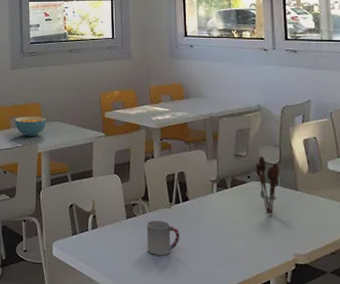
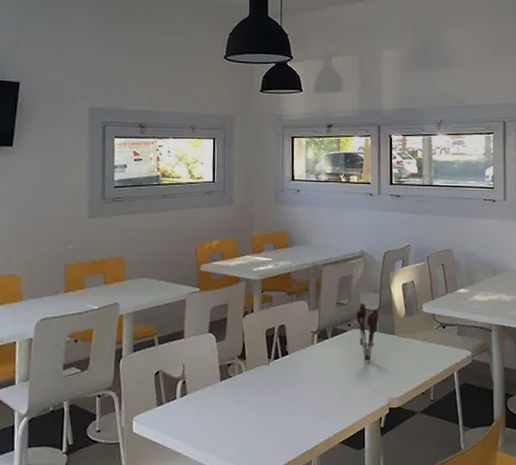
cereal bowl: present [15,116,47,137] -> none [91,273,131,298]
cup: present [146,219,180,256] -> none [242,378,278,417]

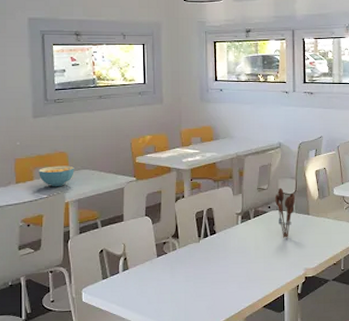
cereal bowl: none [91,273,131,298] -> present [39,165,74,187]

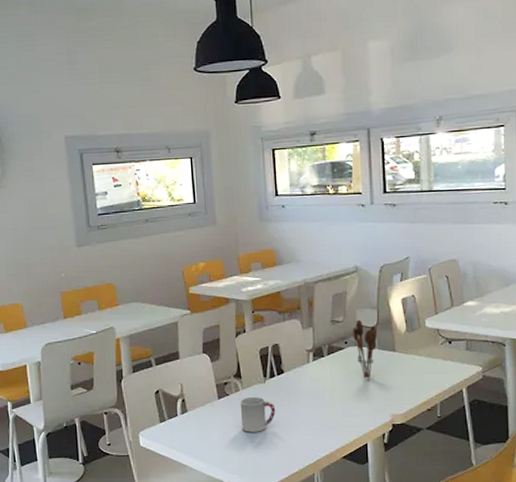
cereal bowl: present [39,165,74,187] -> none [86,298,124,322]
cup: none [176,254,208,287] -> present [240,396,276,433]

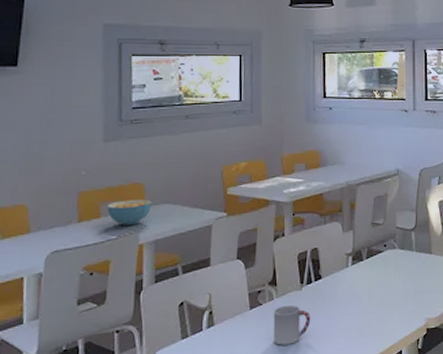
cereal bowl: none [86,298,124,322] -> present [107,199,152,226]
utensil holder: present [352,319,378,379] -> none [391,222,416,283]

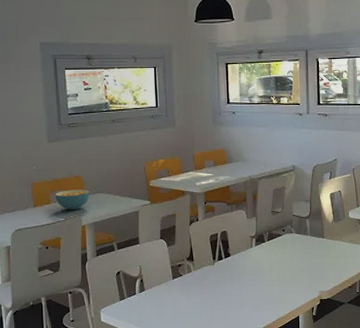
cup: present [273,305,311,345] -> none [191,276,223,308]

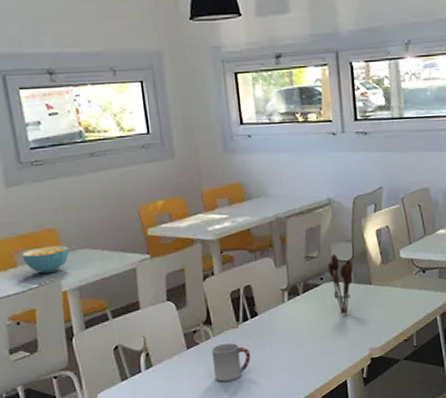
cup: none [191,276,223,308] -> present [211,342,251,382]
utensil holder: none [289,210,310,261] -> present [327,253,354,315]

